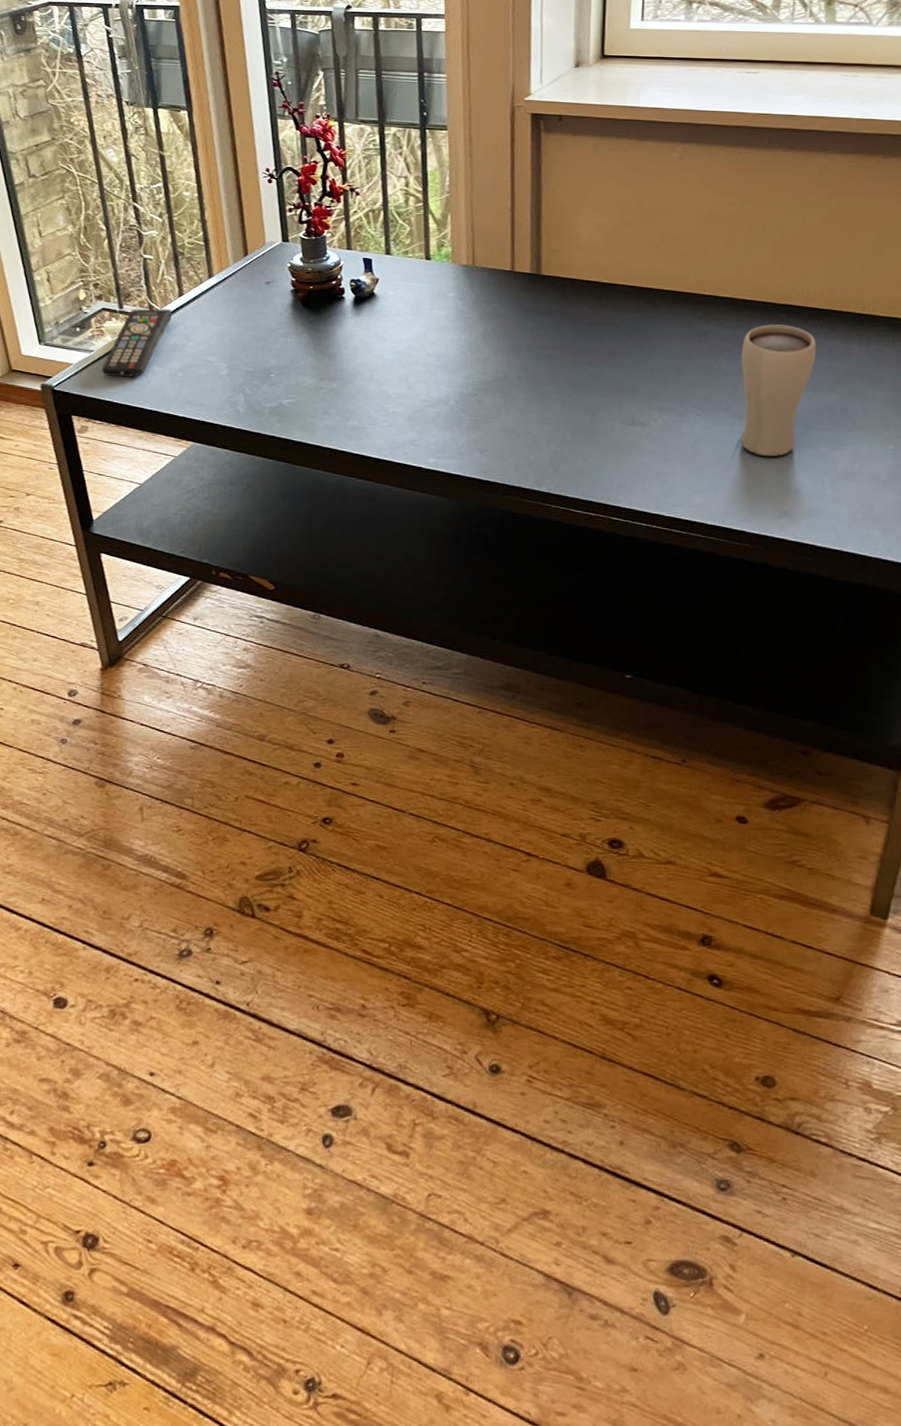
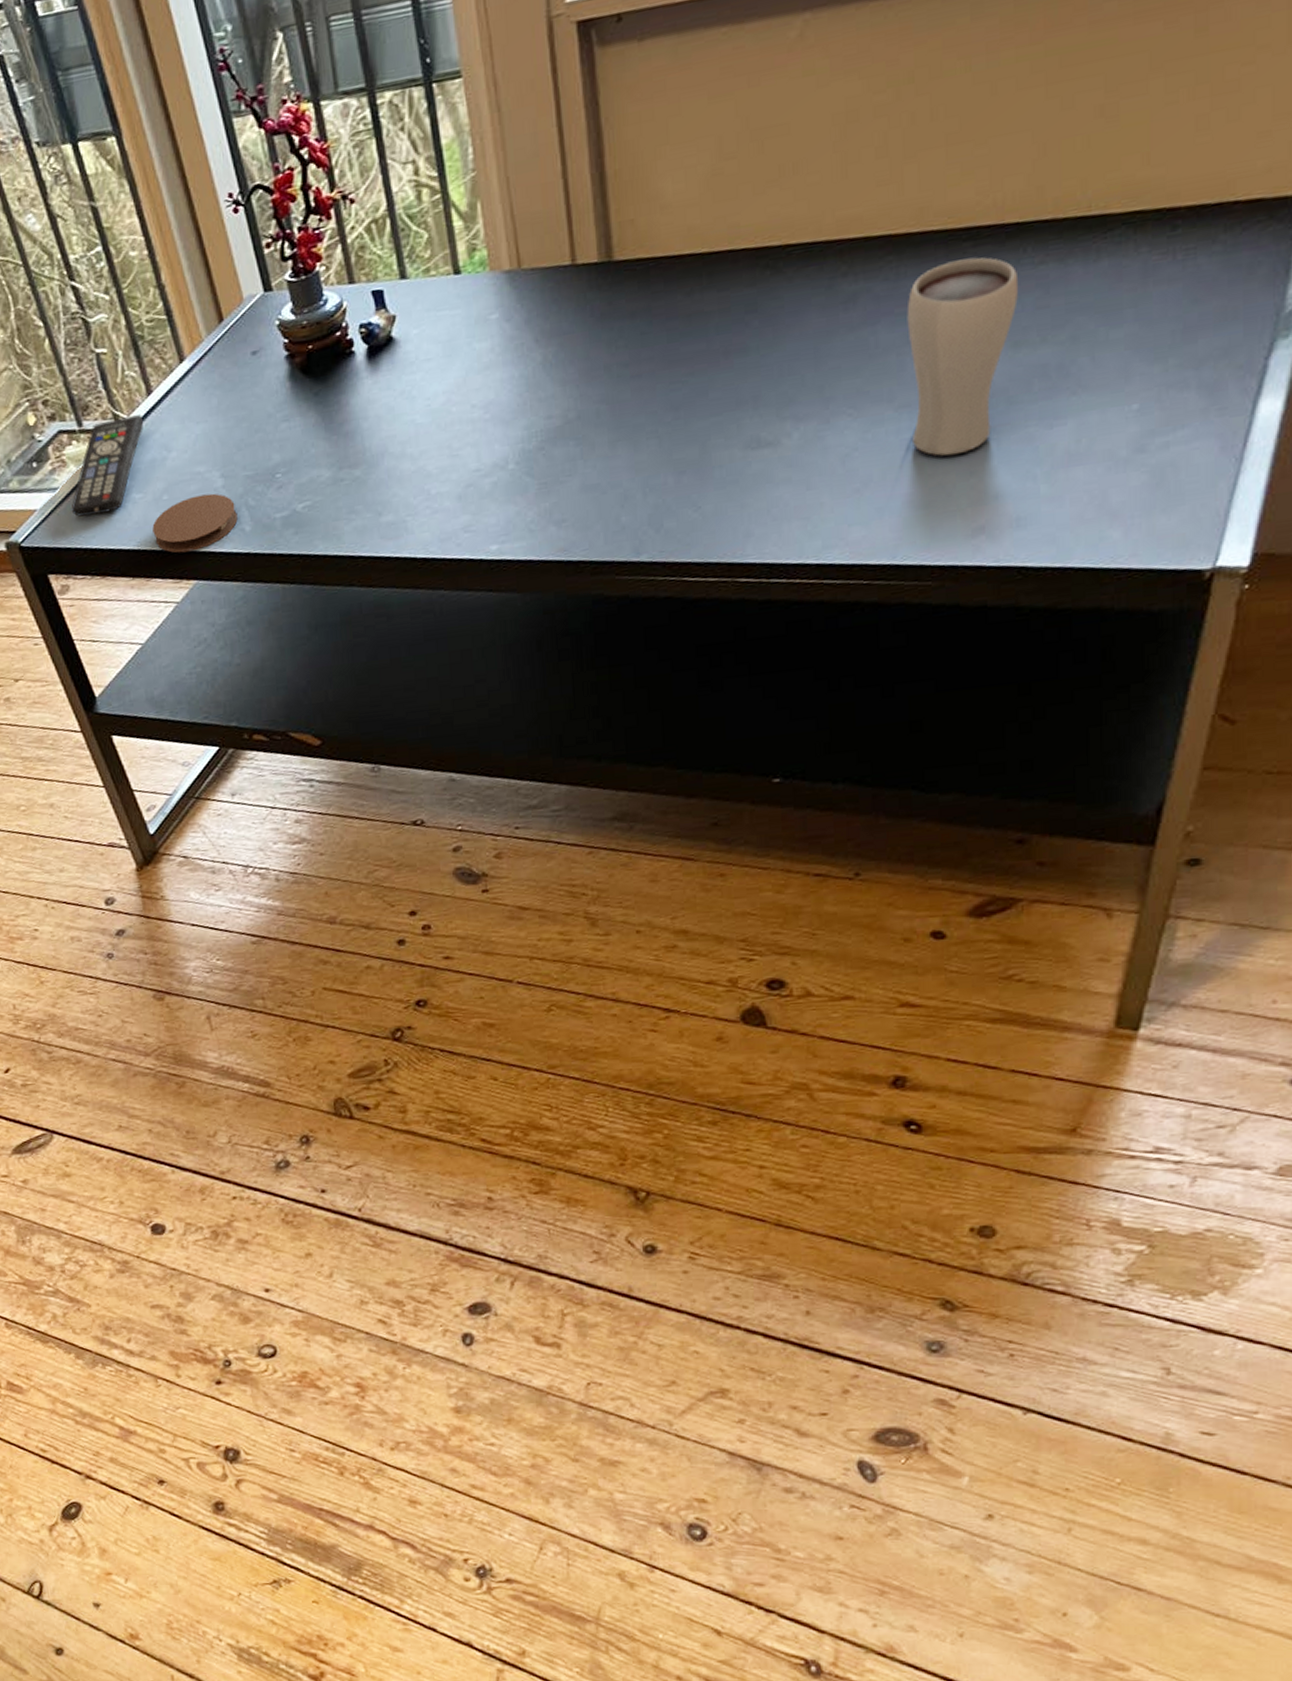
coaster: none [165,378,235,420] -> present [152,493,238,553]

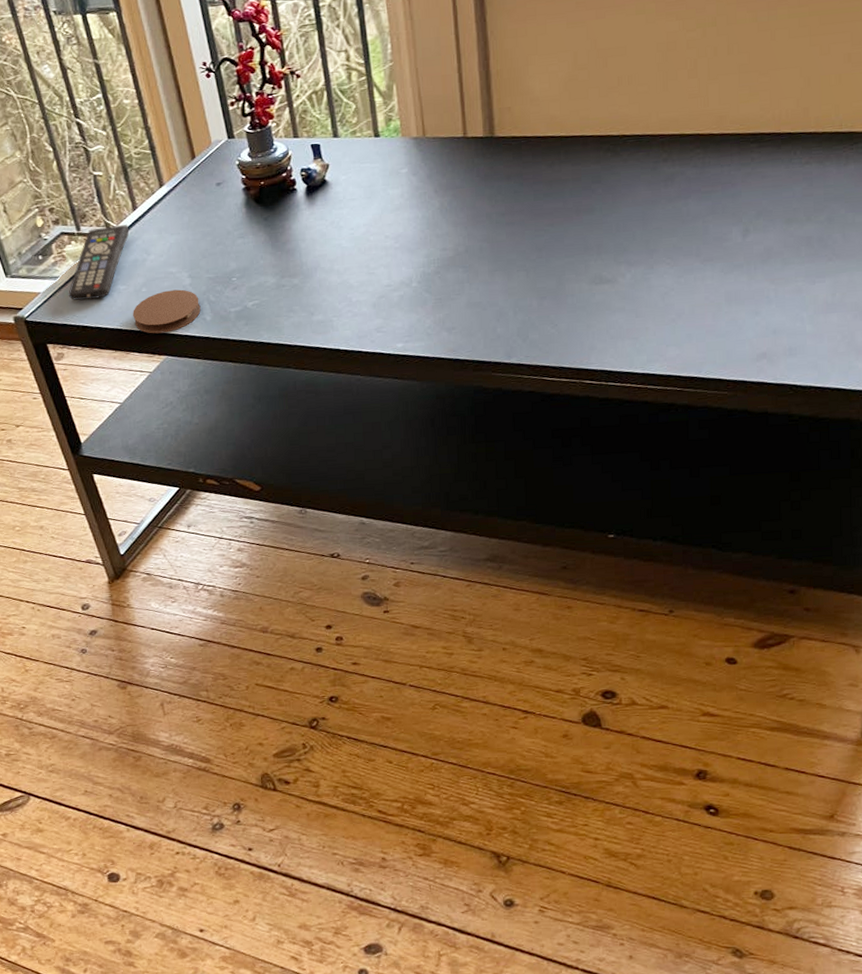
drinking glass: present [907,257,1019,456] -> none [710,155,791,299]

